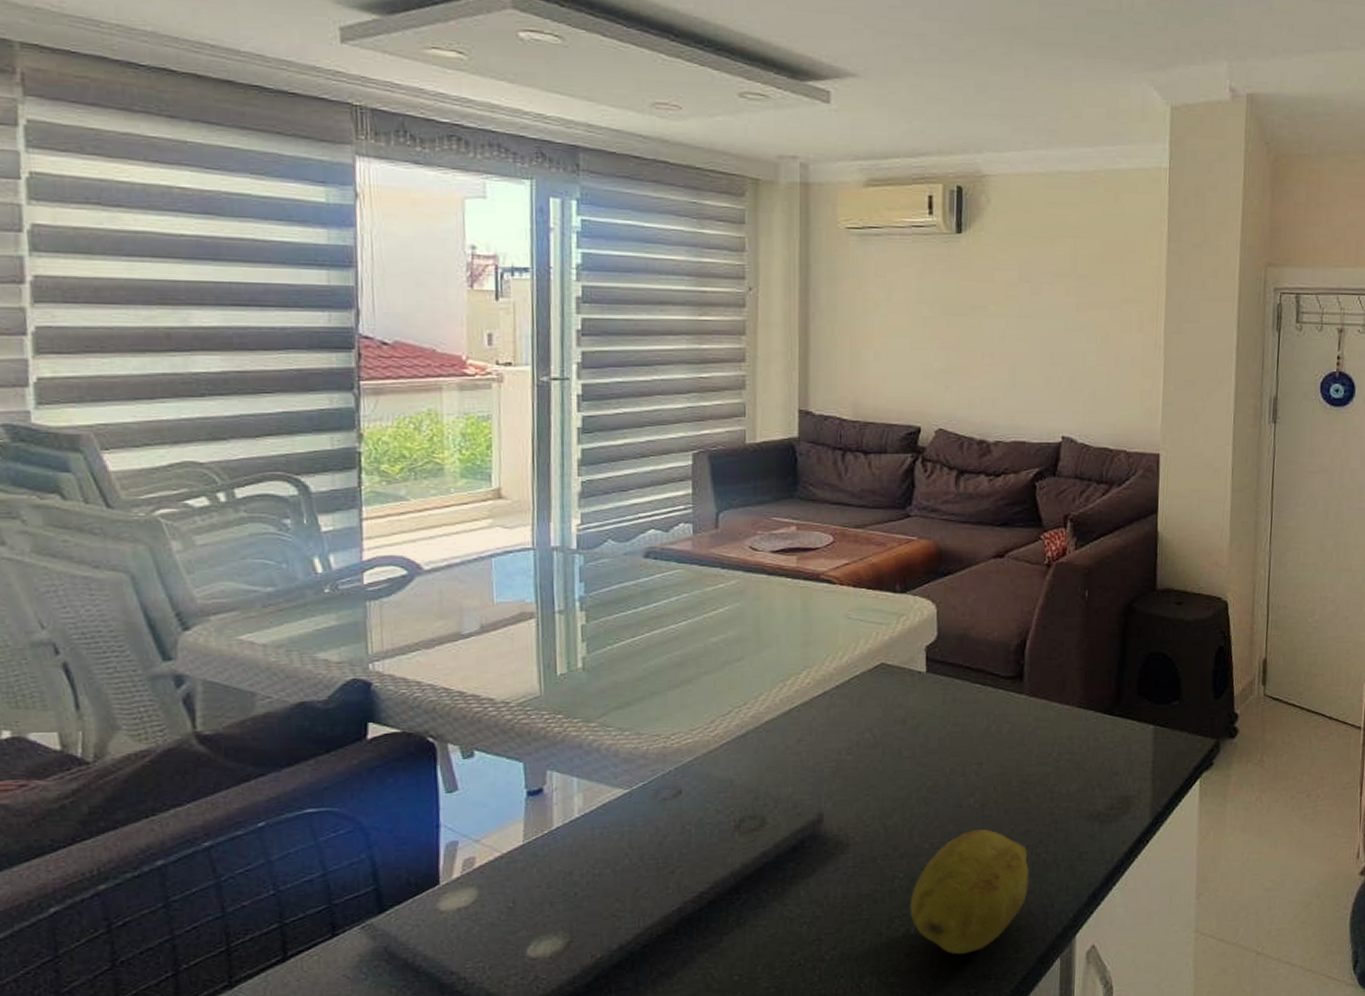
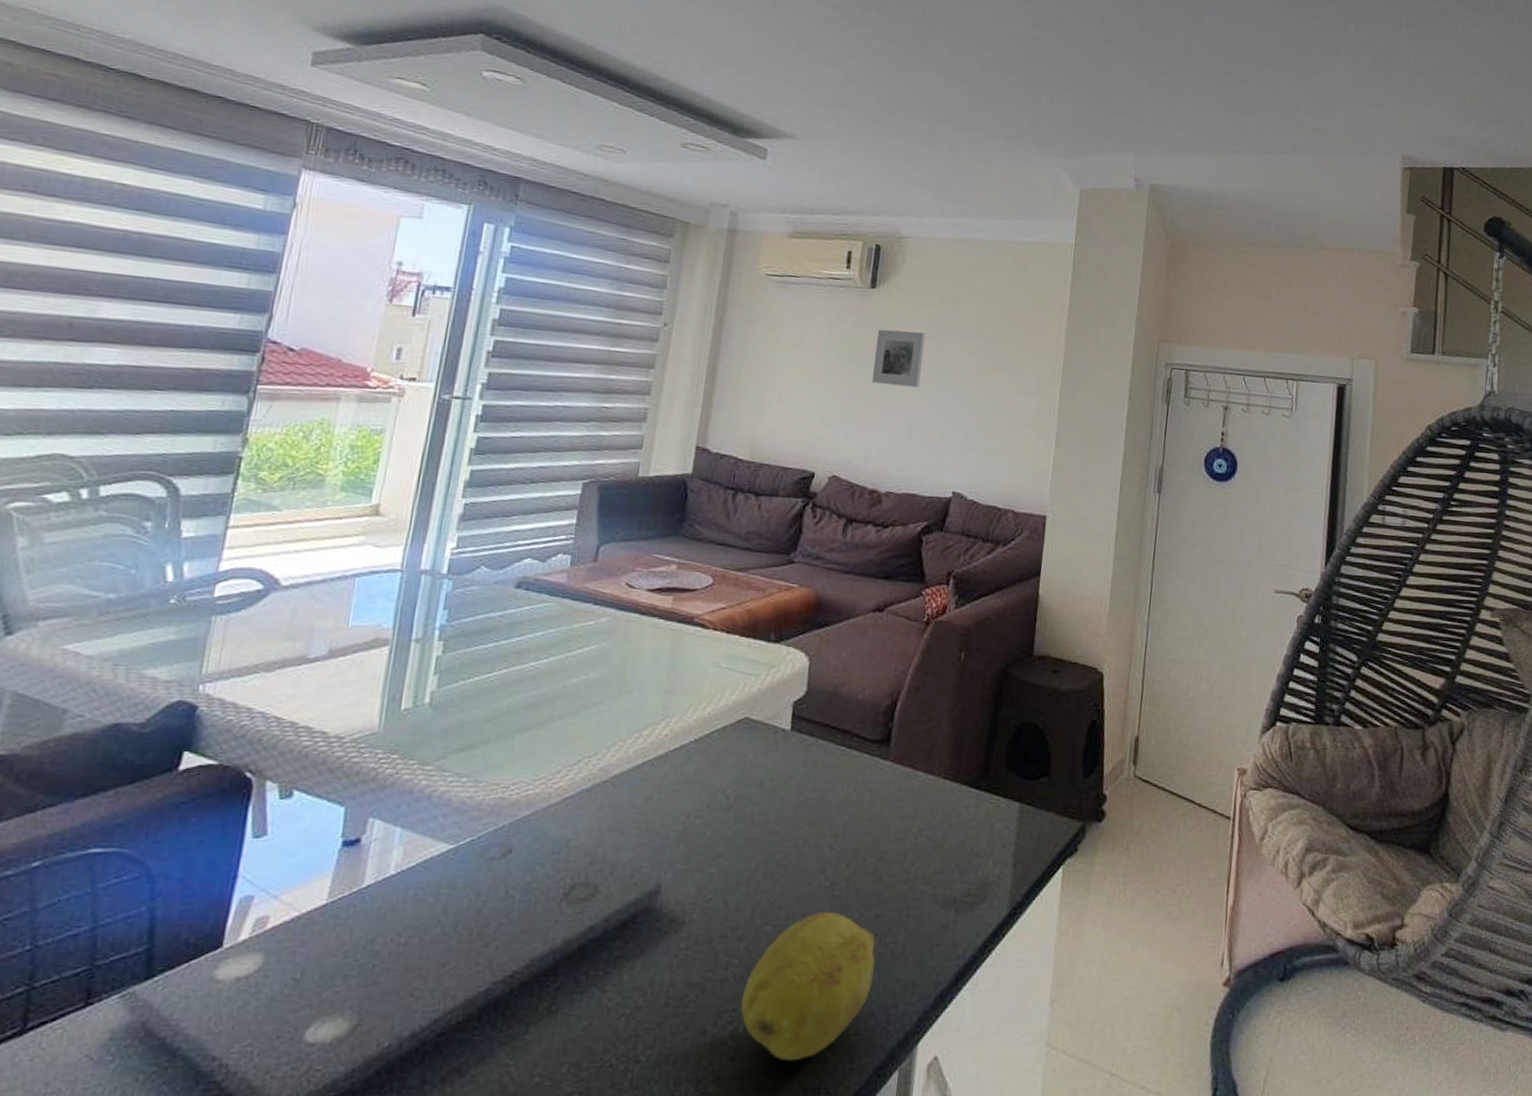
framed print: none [968,275,1019,334] -> present [872,329,925,388]

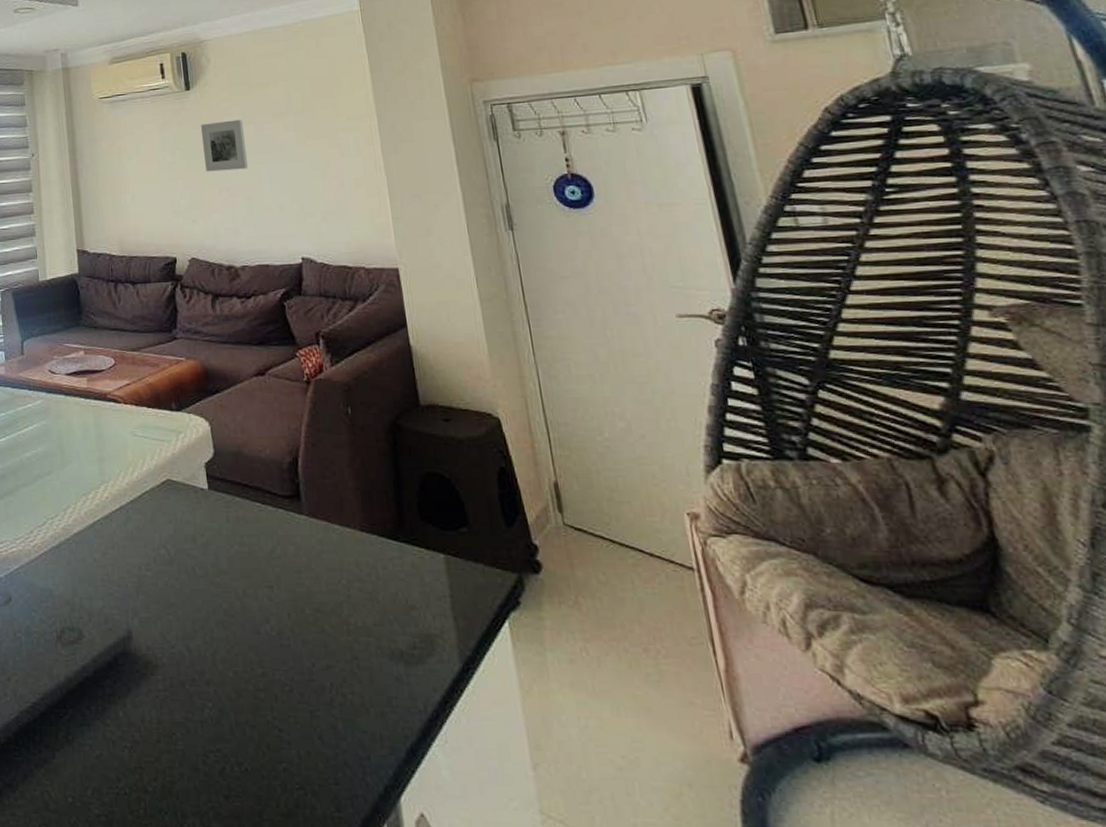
fruit: present [740,912,875,1062] -> none [222,660,340,805]

